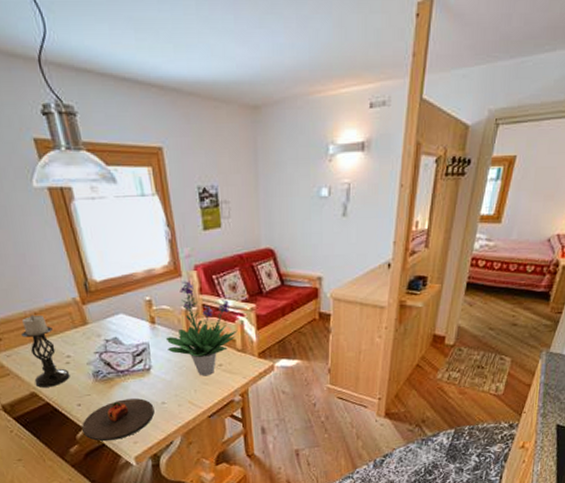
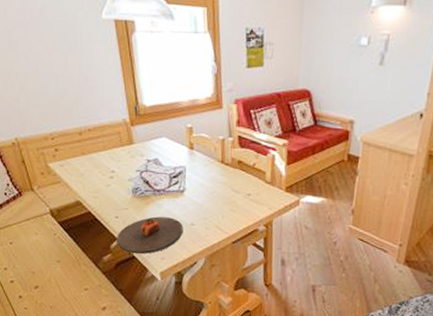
candle holder: present [20,314,70,388] -> none [74,130,112,198]
potted plant: present [165,281,238,376] -> none [201,113,268,204]

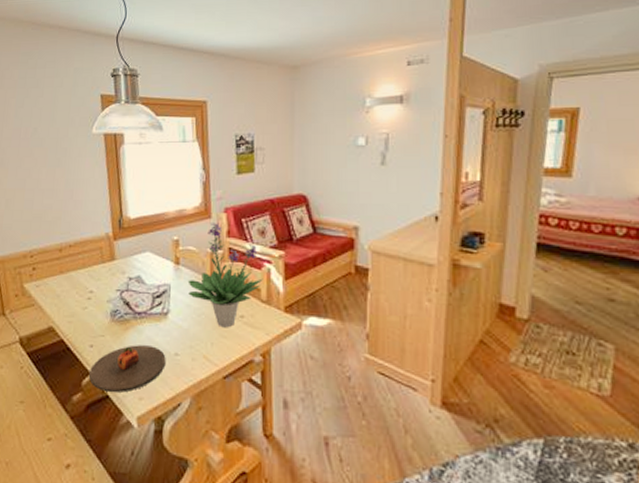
potted plant: none [201,113,268,204] -> present [188,223,263,328]

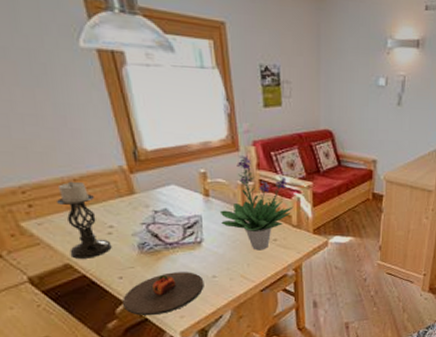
candle holder: none [53,247,89,323] -> present [55,181,112,259]

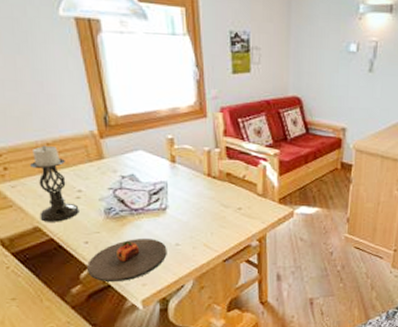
potted plant: present [219,155,294,251] -> none [185,122,259,219]

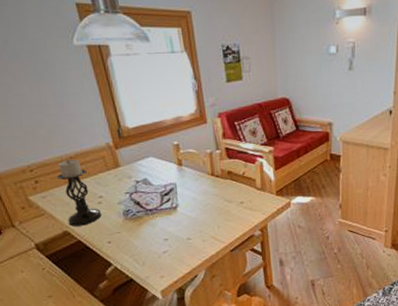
plate: present [86,239,167,283] -> none [110,235,180,277]

